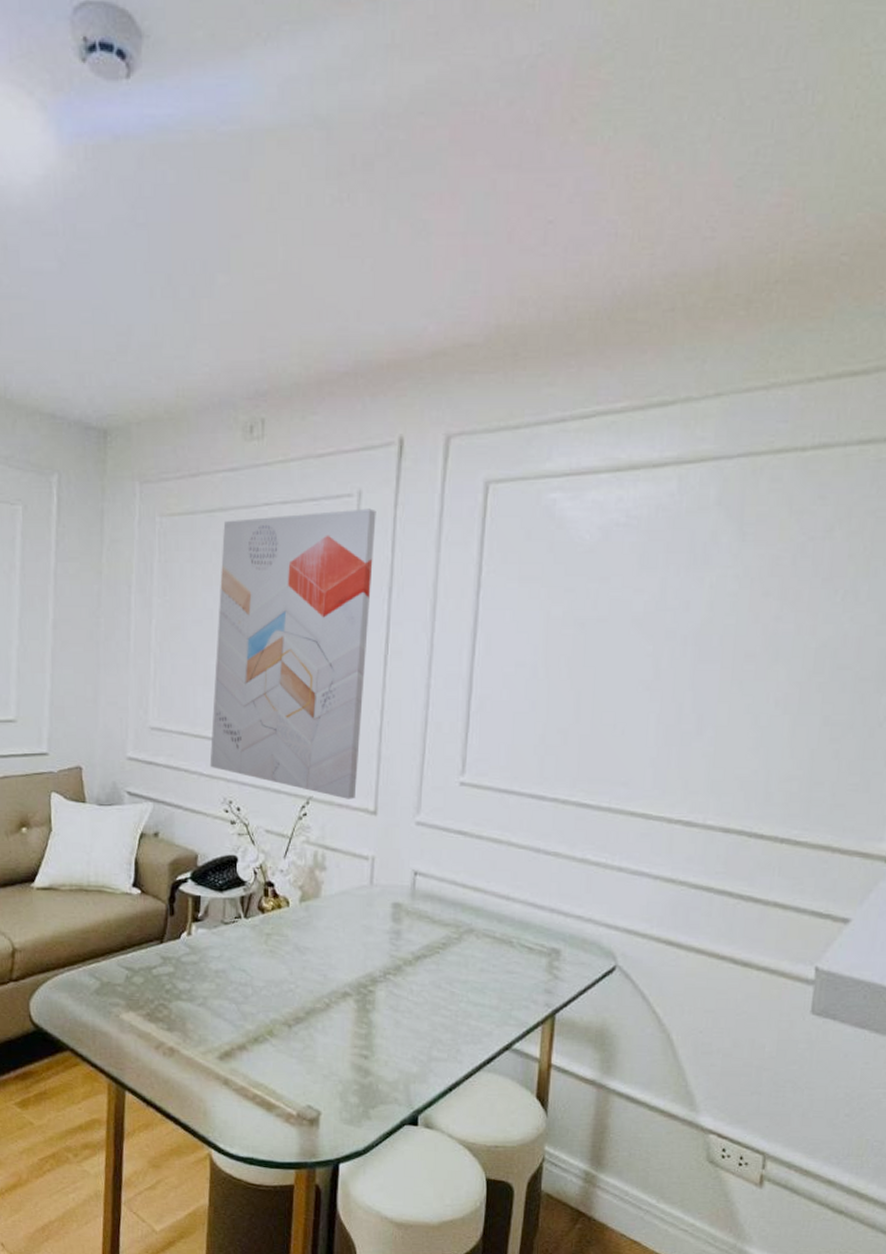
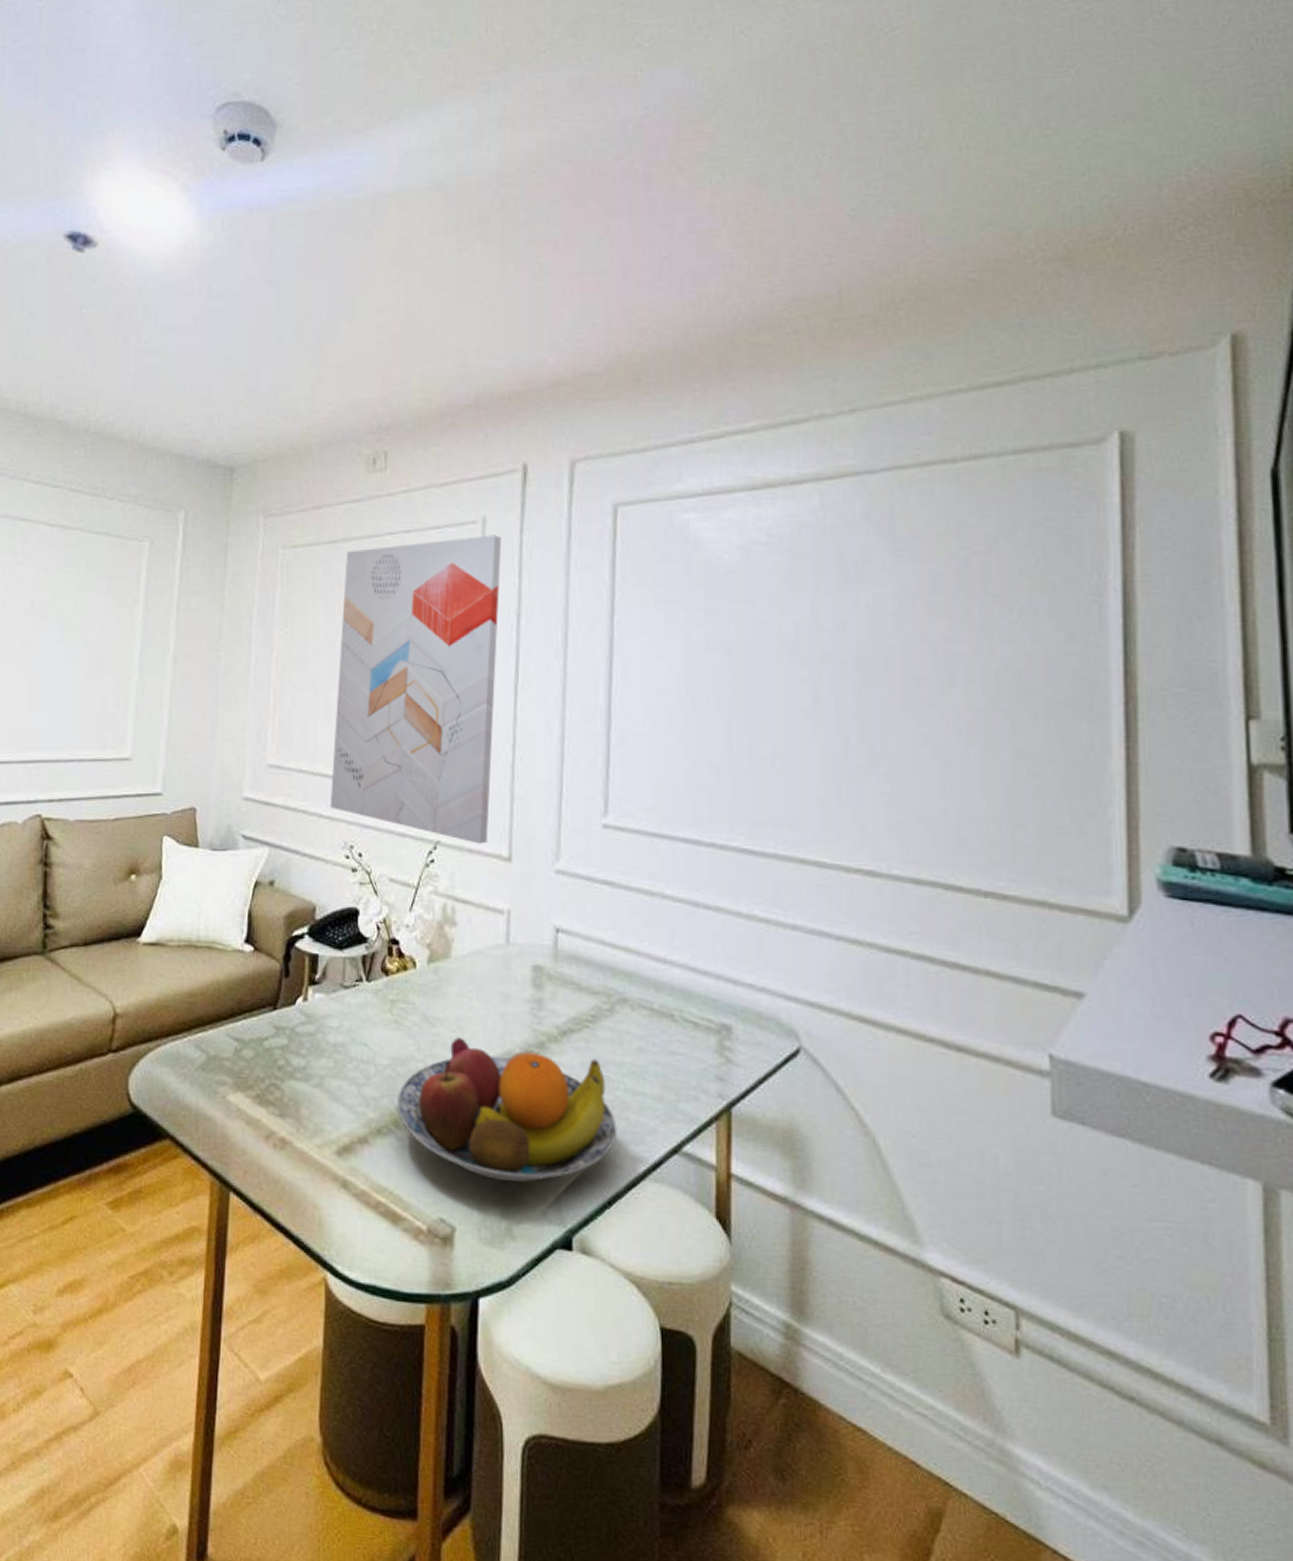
fruit bowl: none [271,963,460,1076] -> present [396,1037,618,1182]

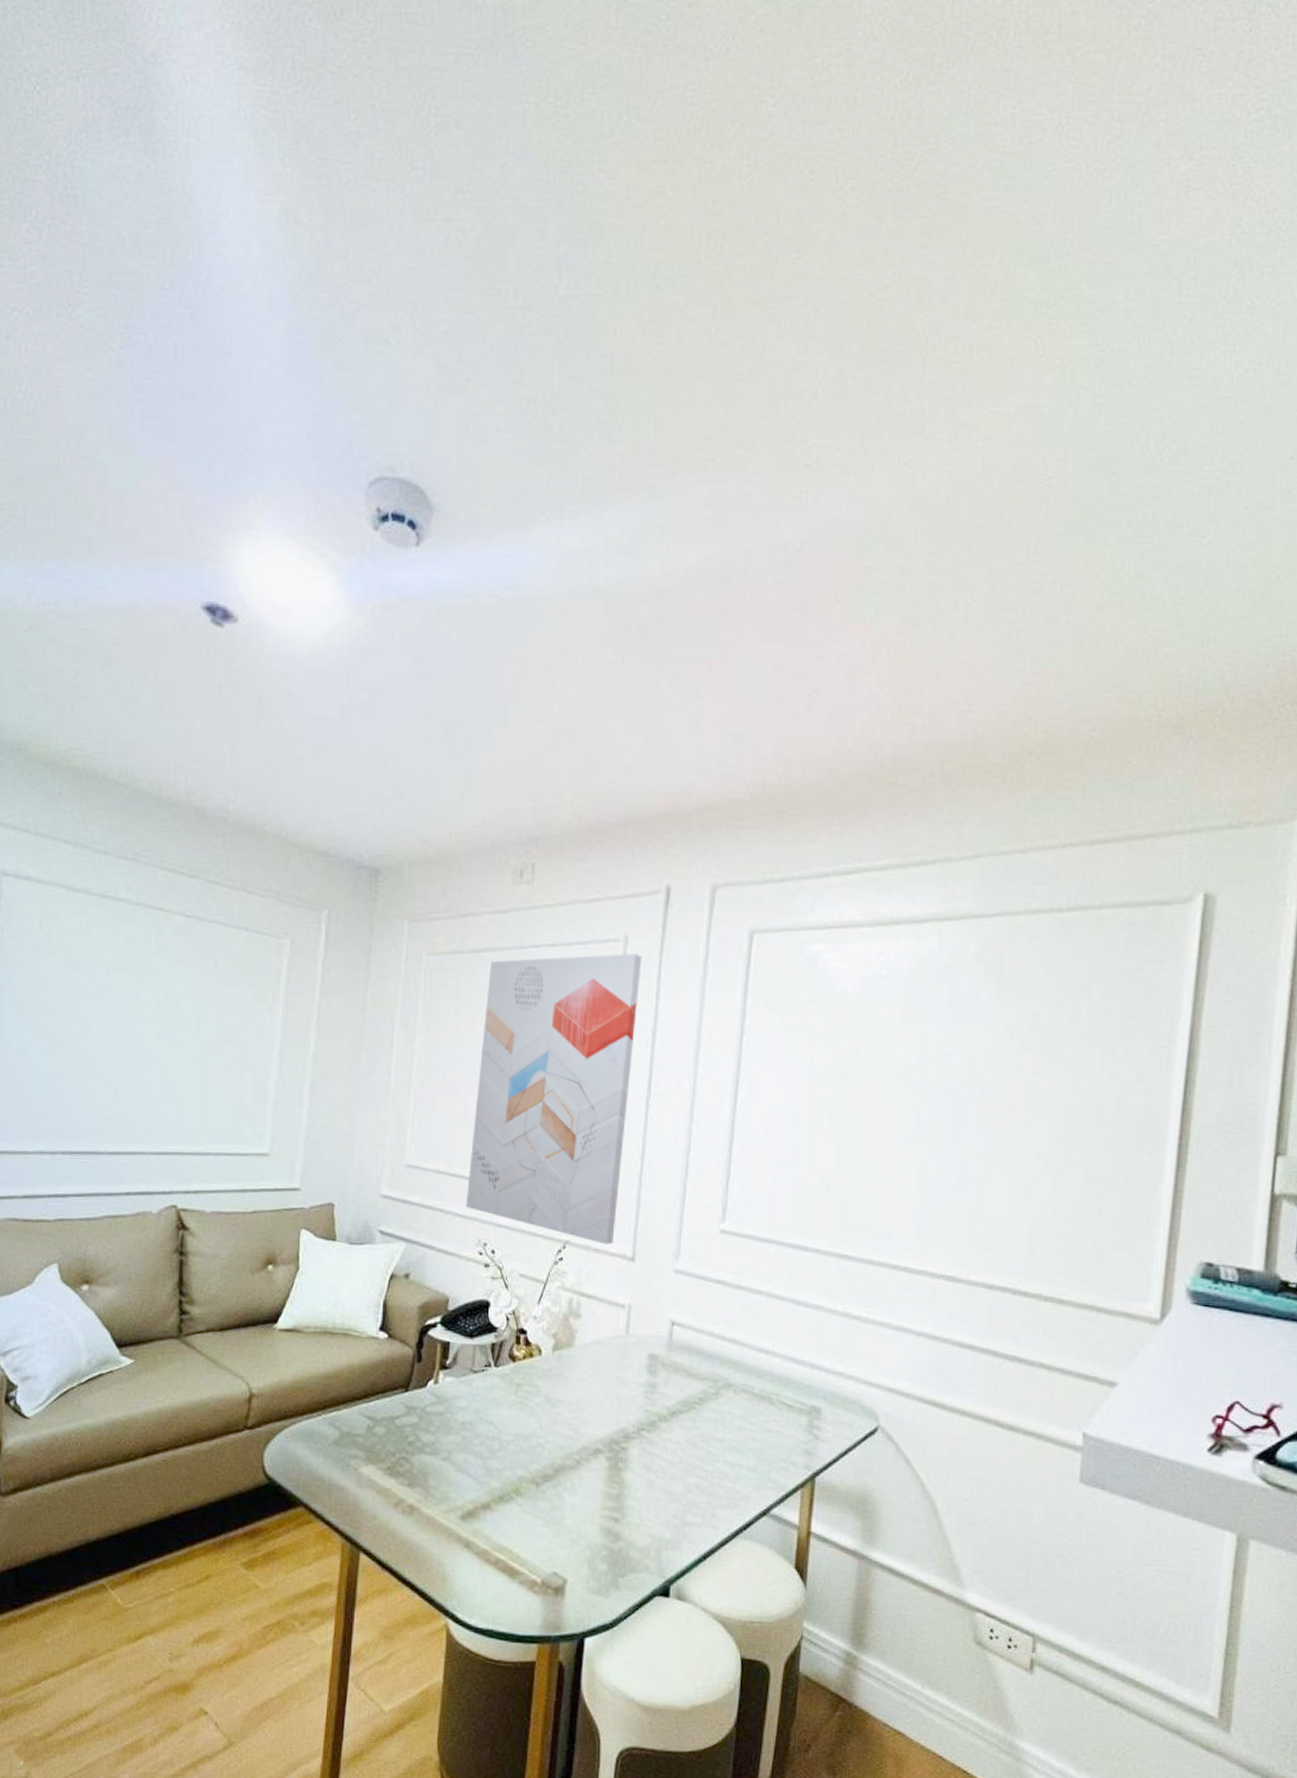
fruit bowl: present [396,1037,618,1182] -> none [518,1417,716,1541]

